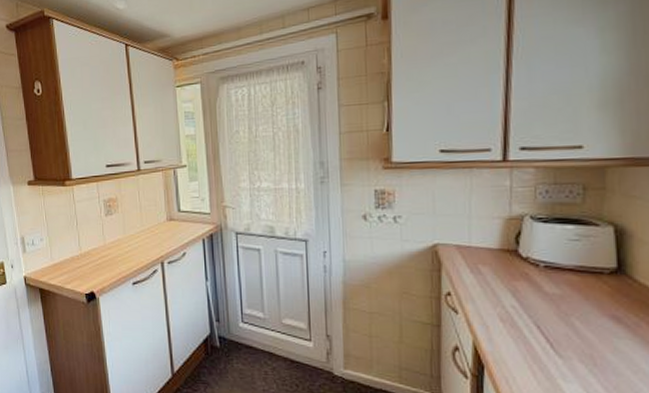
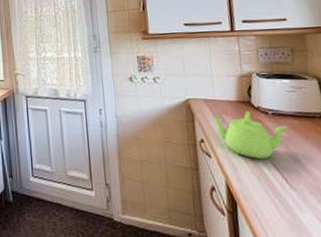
teapot: none [462,261,564,320] -> present [210,110,289,160]

